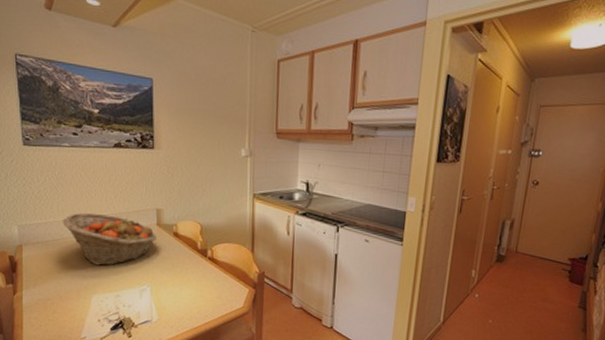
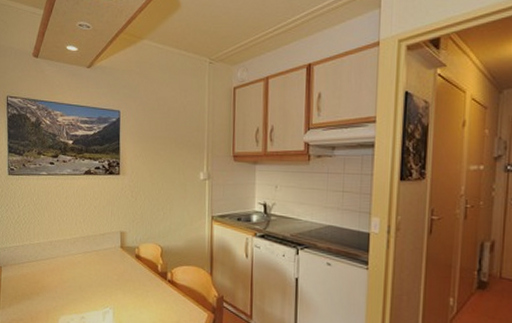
fruit basket: present [62,212,156,266] -> none [37,236,120,288]

